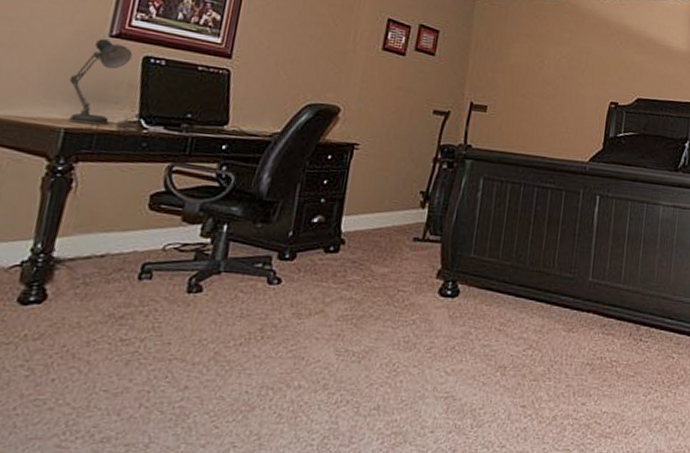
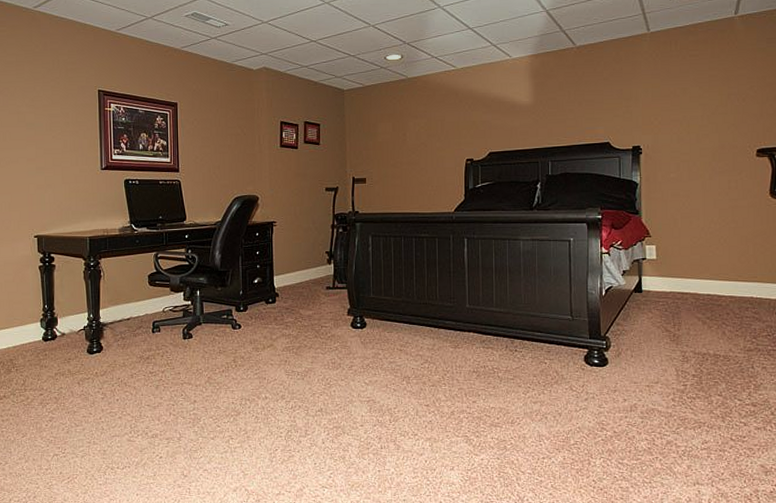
desk lamp: present [69,38,133,125] -> none [84,171,118,233]

